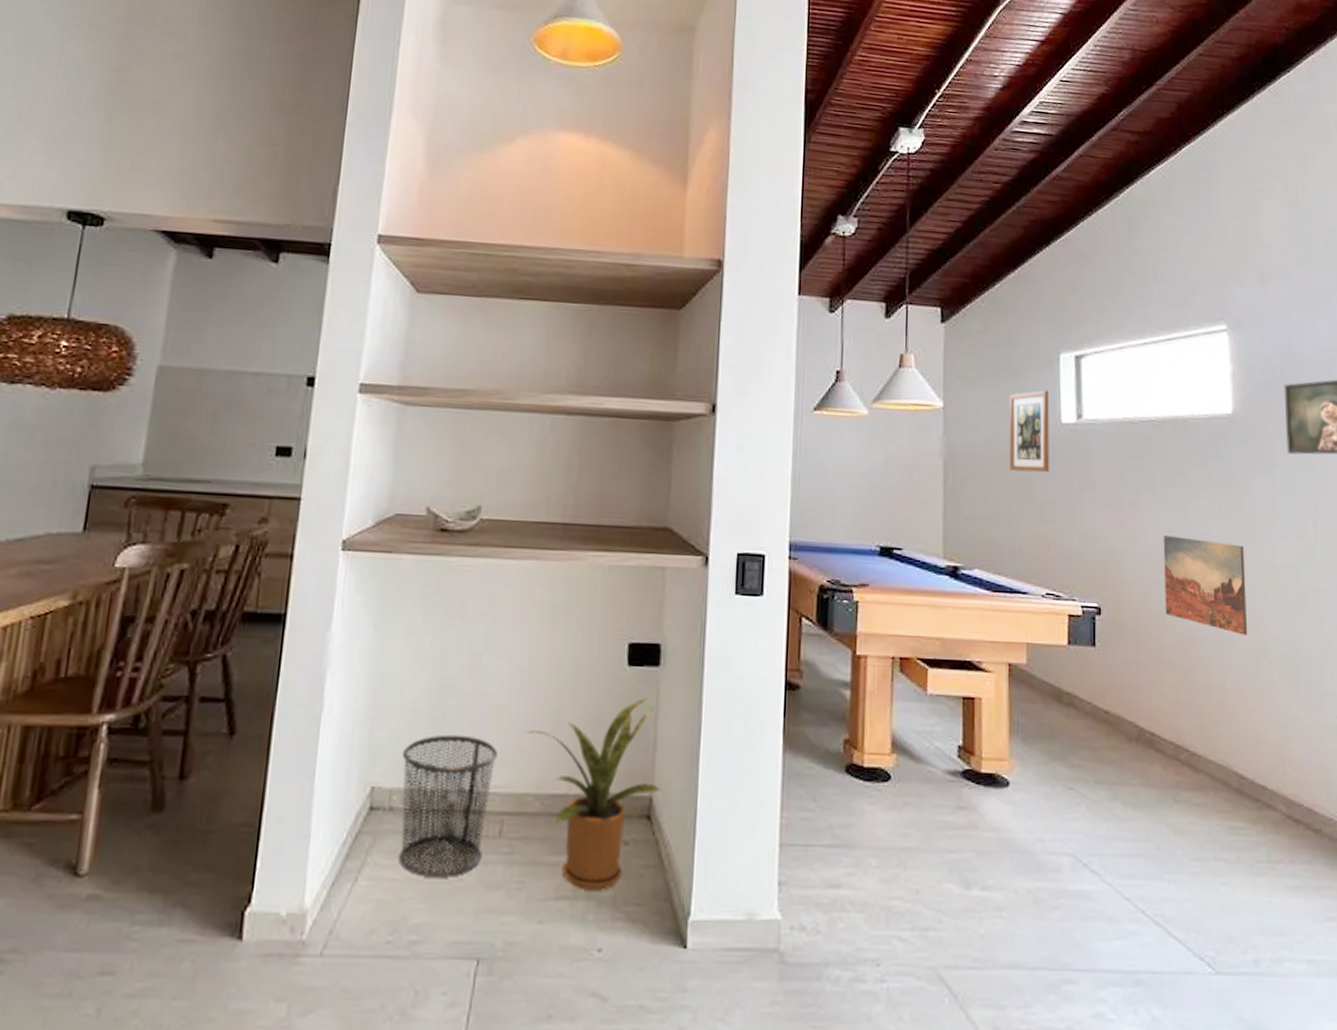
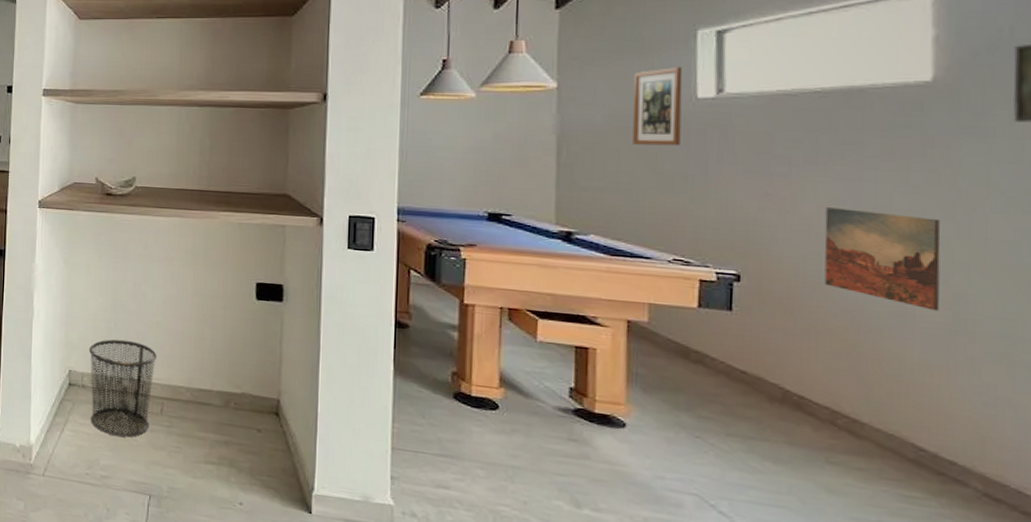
house plant: present [527,698,662,891] -> none [178,325,287,462]

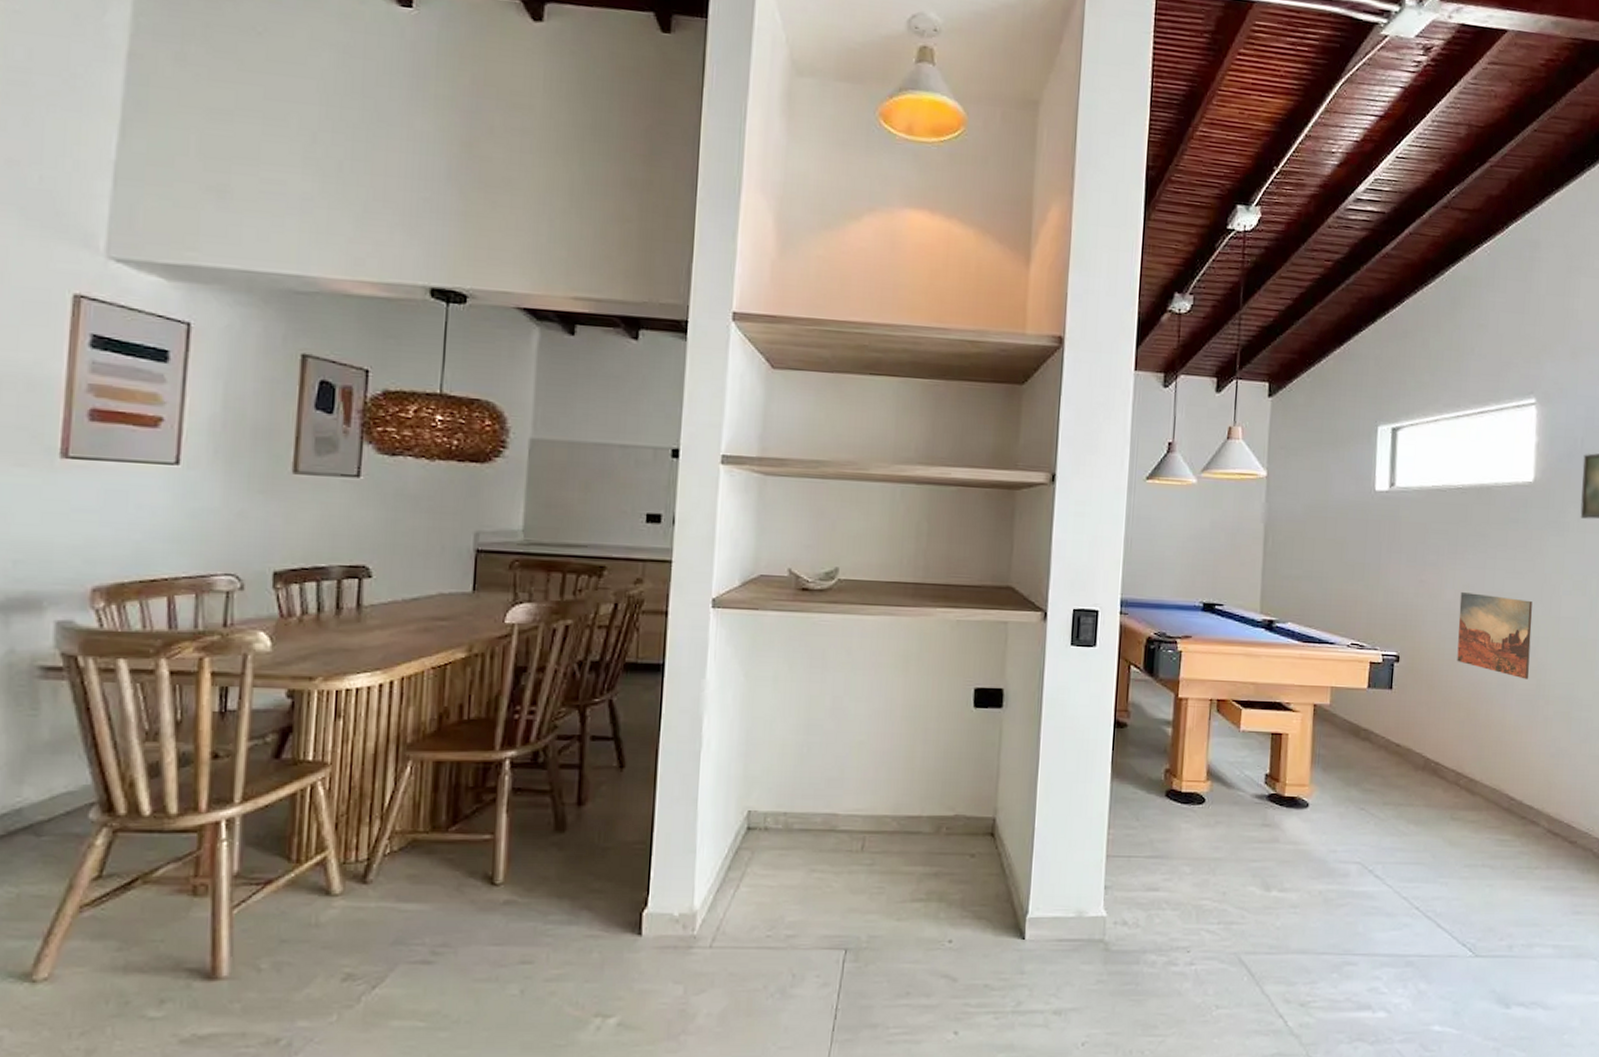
waste bin: present [88,339,157,437] -> none [774,766,859,884]
wall art: present [632,66,683,146] -> none [1325,460,1365,536]

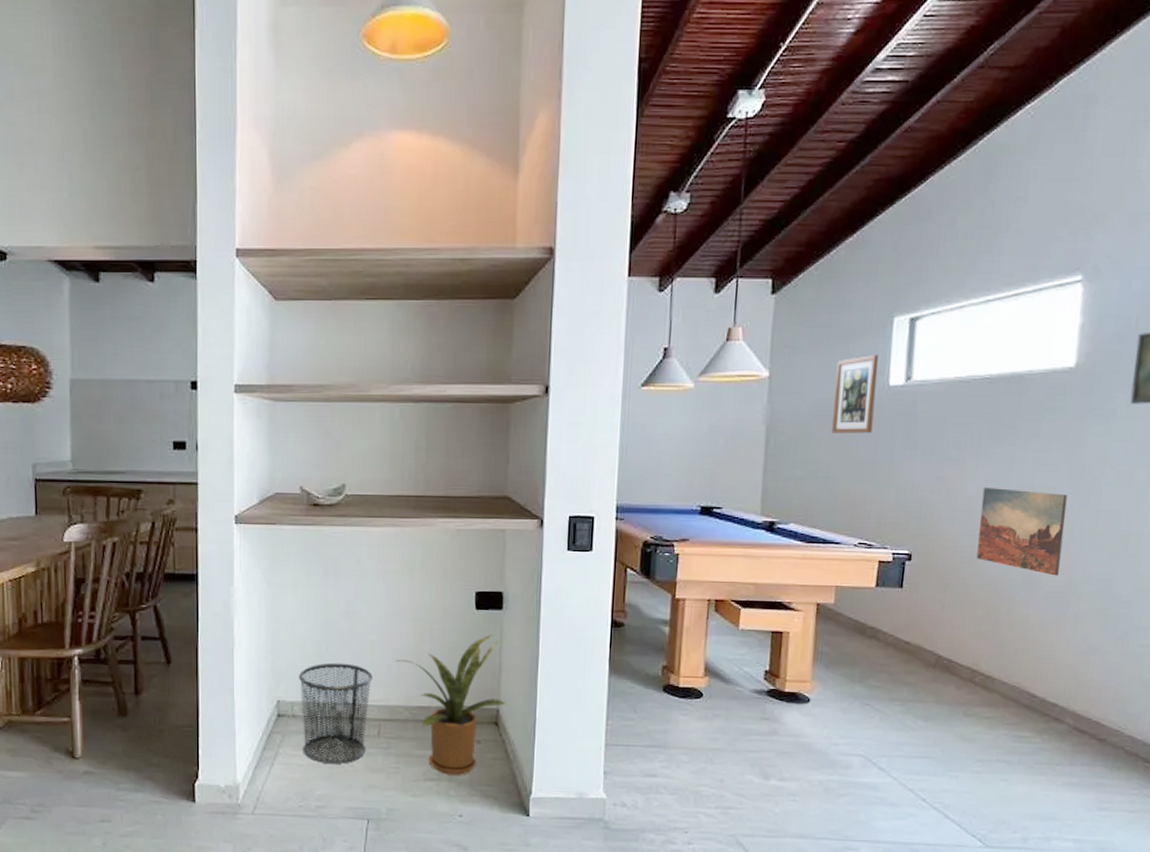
waste bin: none [774,766,859,884] -> present [298,662,373,764]
house plant: none [885,735,1004,894] -> present [395,635,506,775]
wall art: none [1325,460,1365,536] -> present [832,354,878,434]

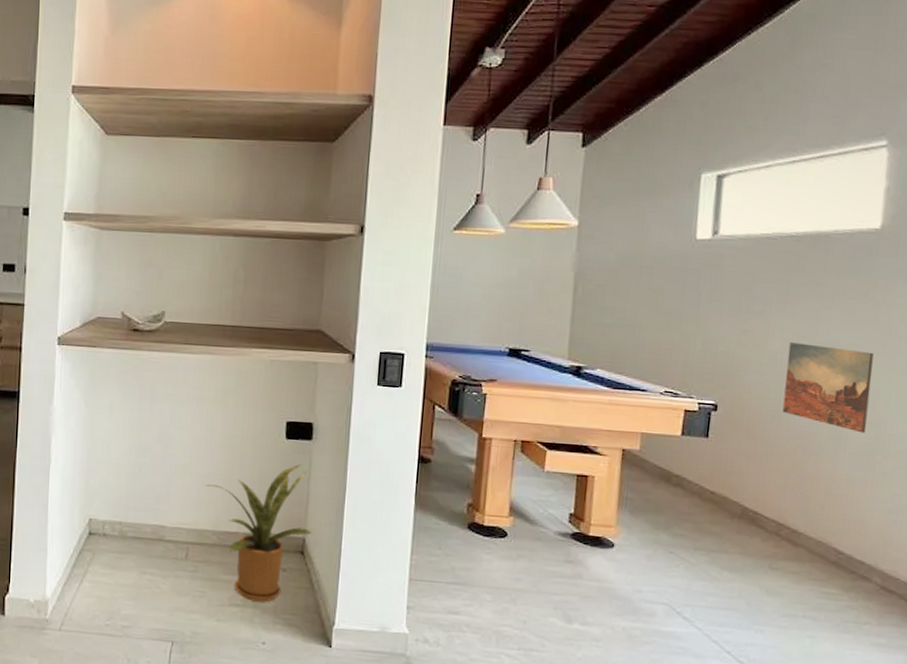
waste bin: present [298,662,373,764] -> none [110,484,183,585]
wall art: present [832,354,878,434] -> none [639,208,686,285]

